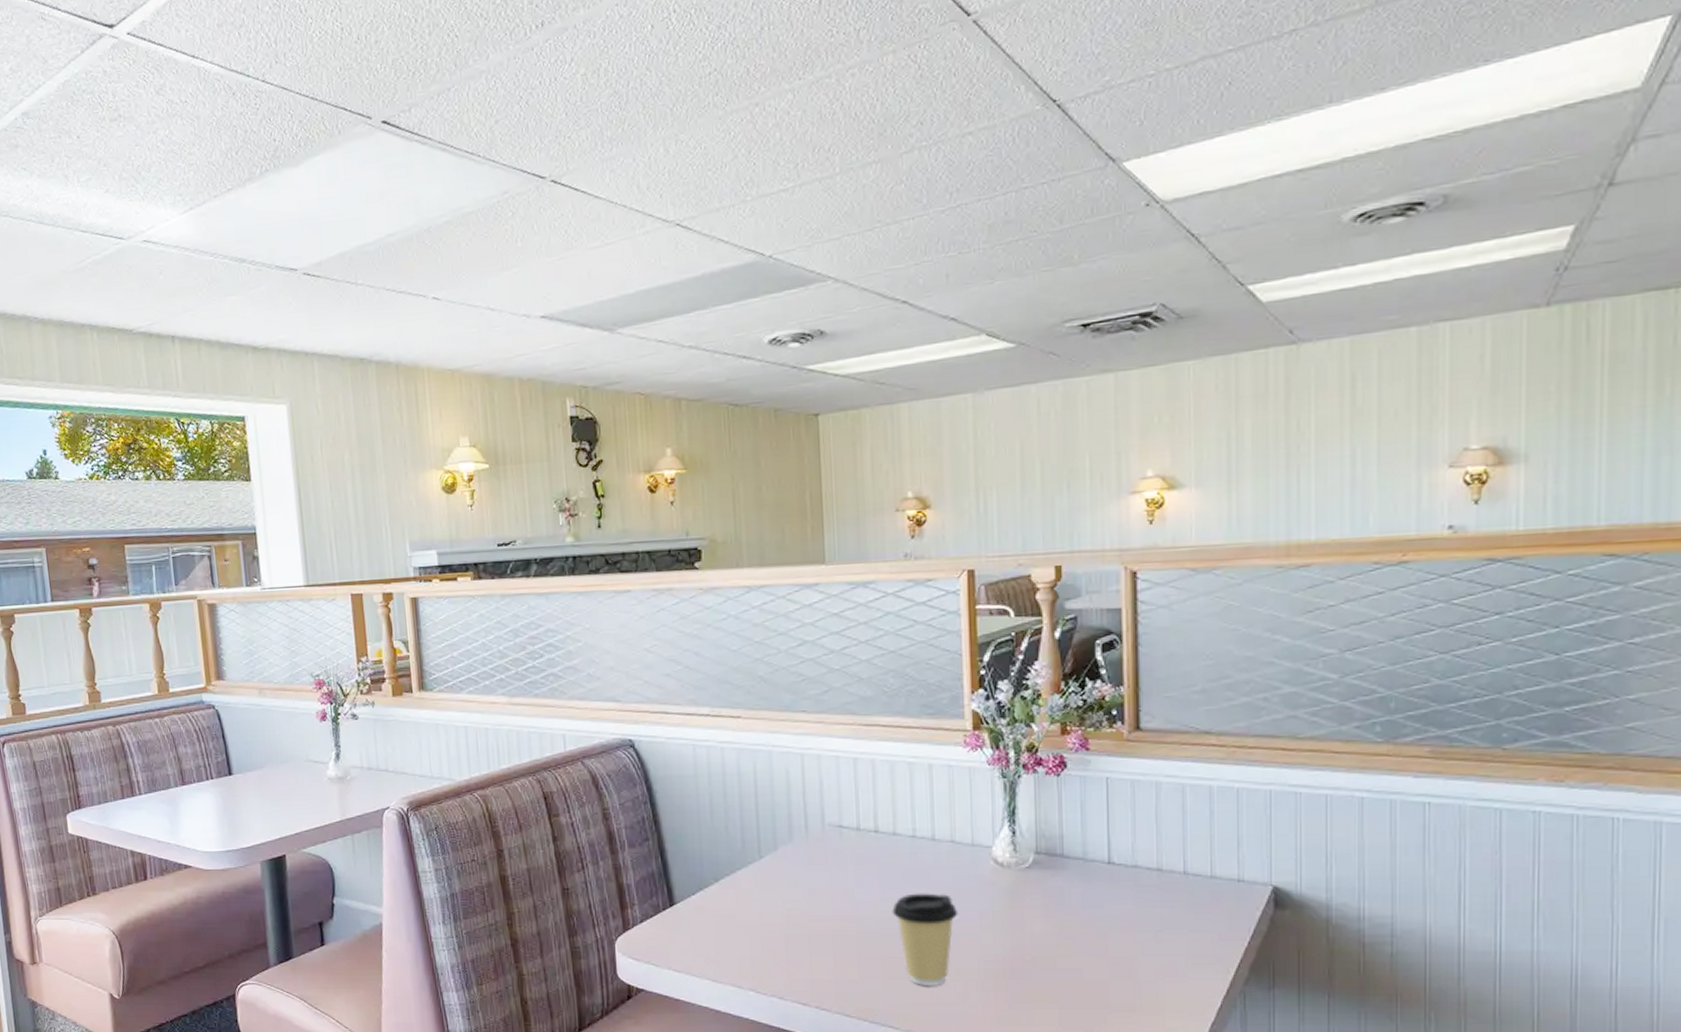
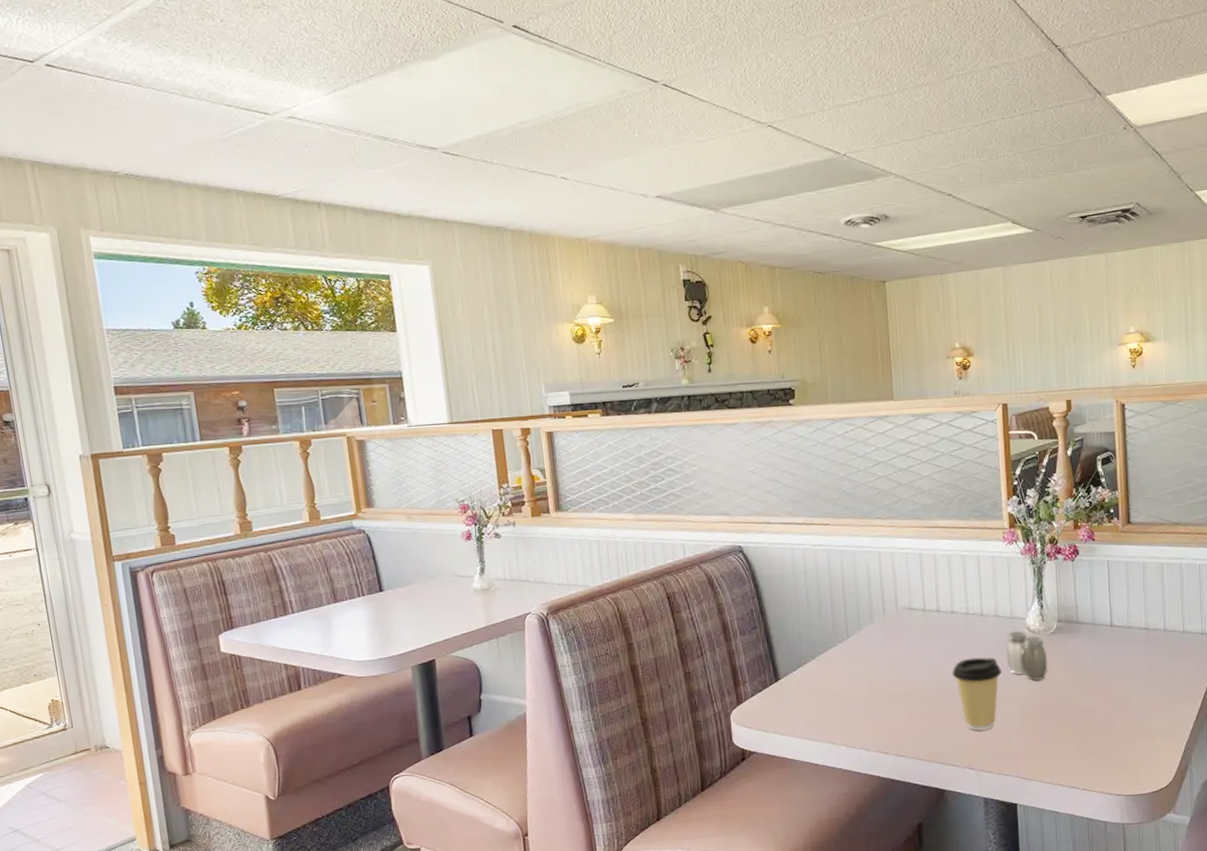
salt and pepper shaker: none [964,861,1020,927] -> present [1006,630,1048,681]

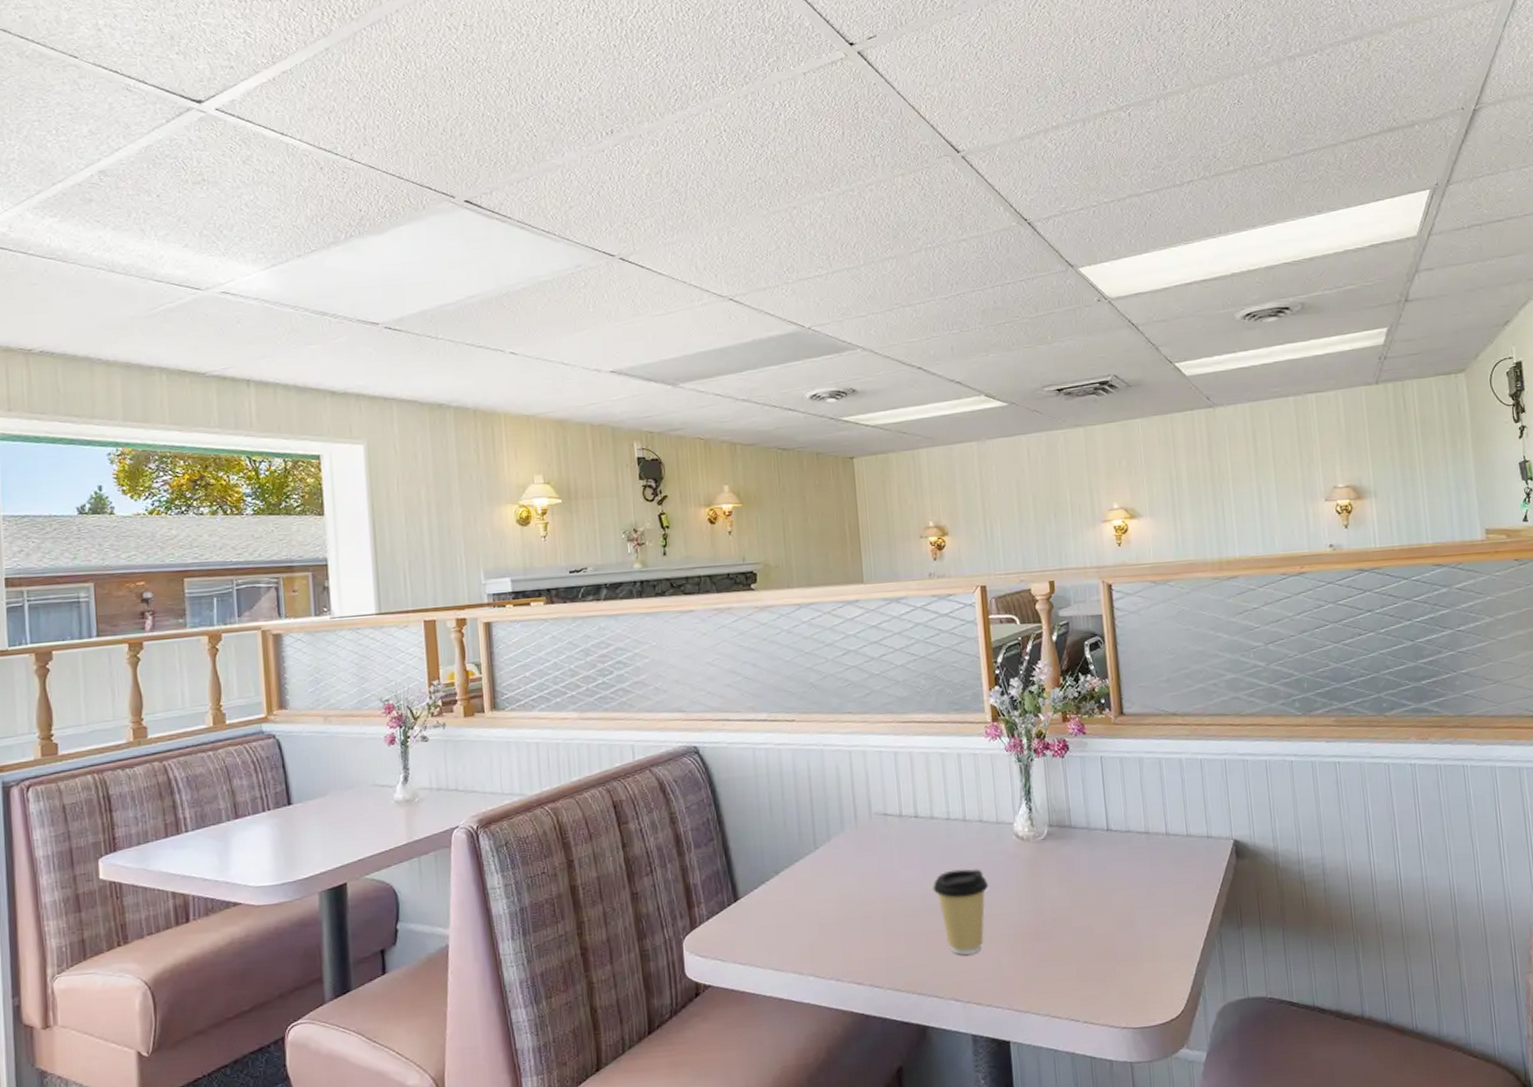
salt and pepper shaker: present [1006,630,1048,681] -> none [993,837,1040,895]

